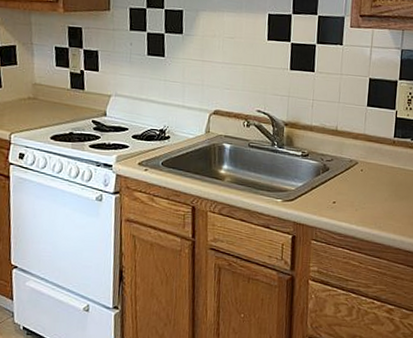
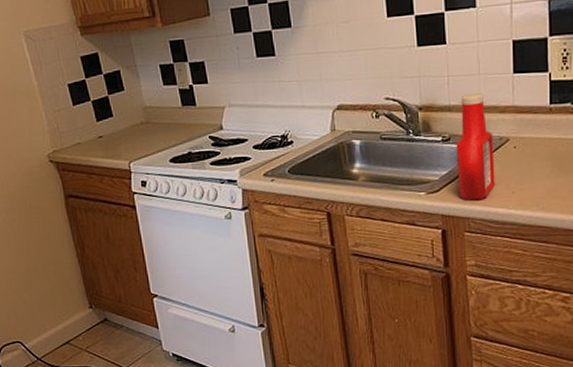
ketchup bottle: none [310,118,345,213] -> present [456,93,495,201]

